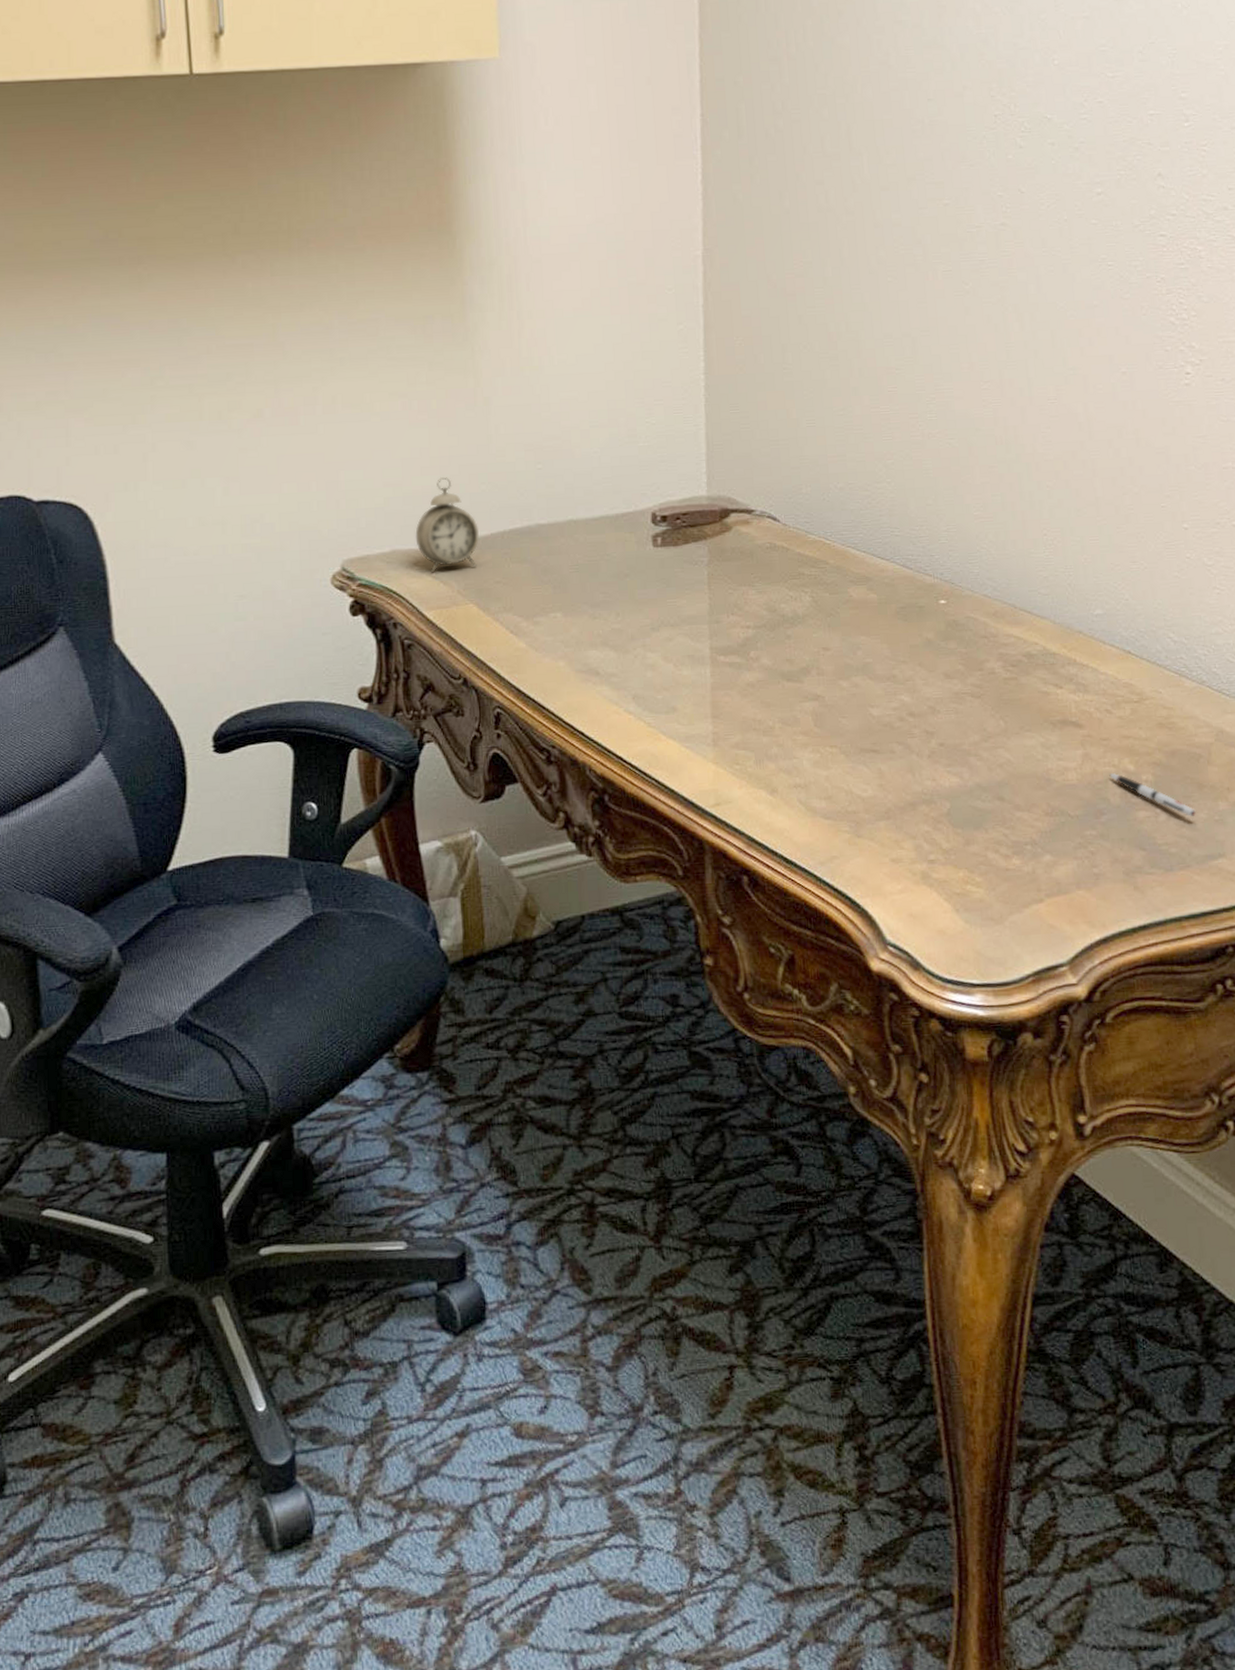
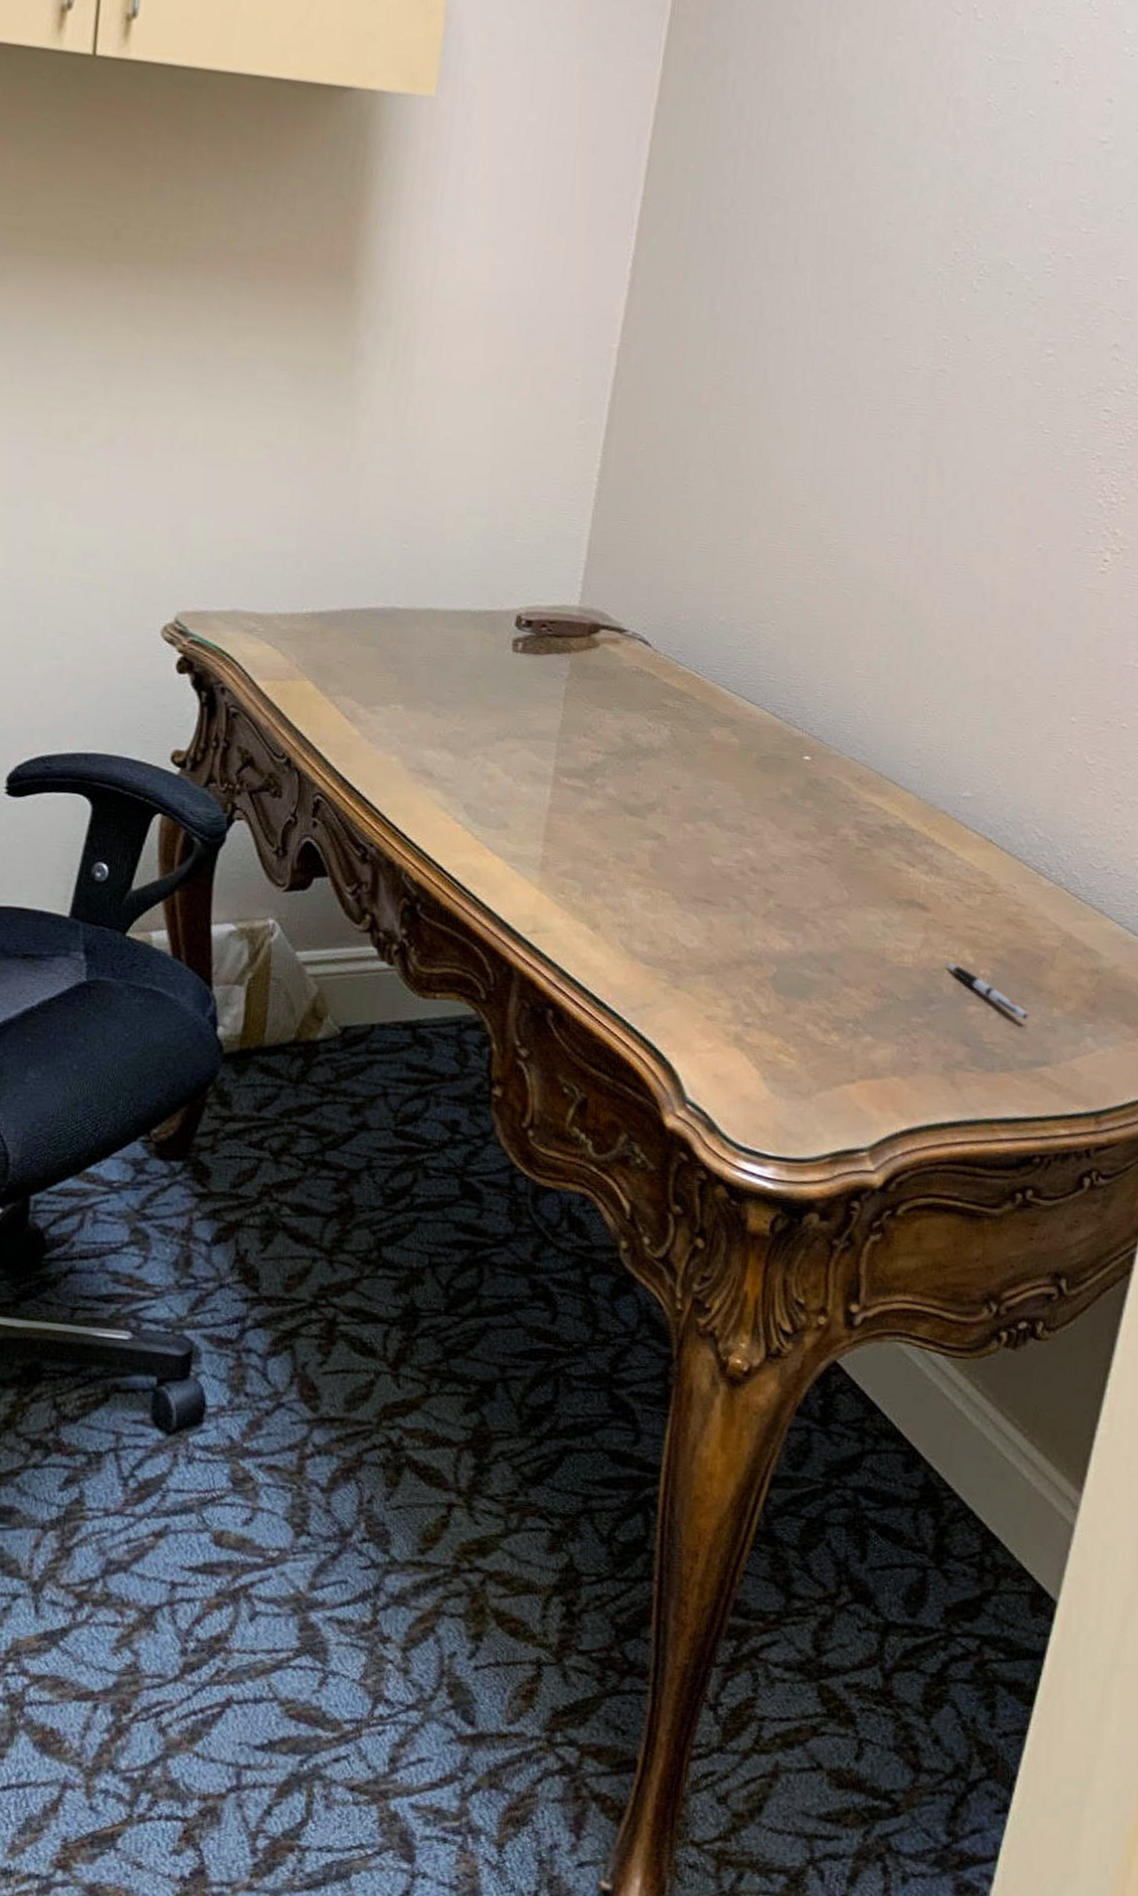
alarm clock: present [415,477,479,573] -> none [259,541,329,642]

